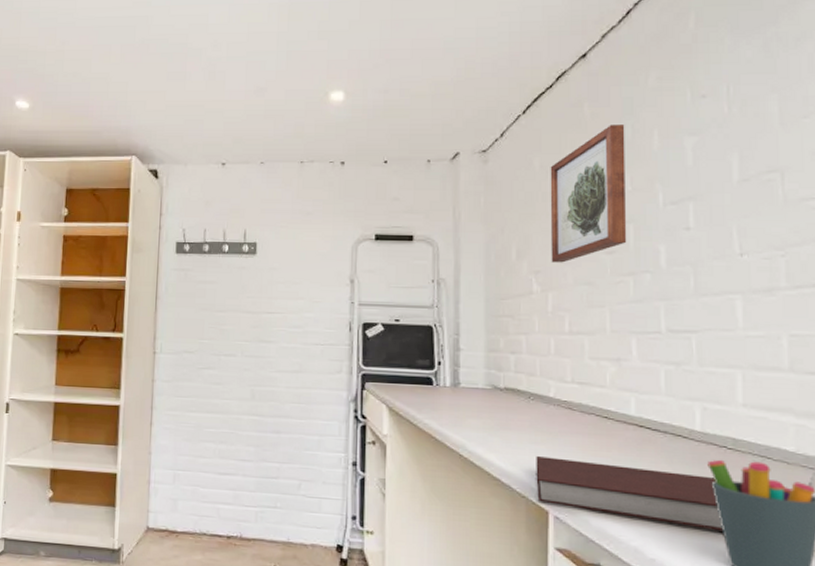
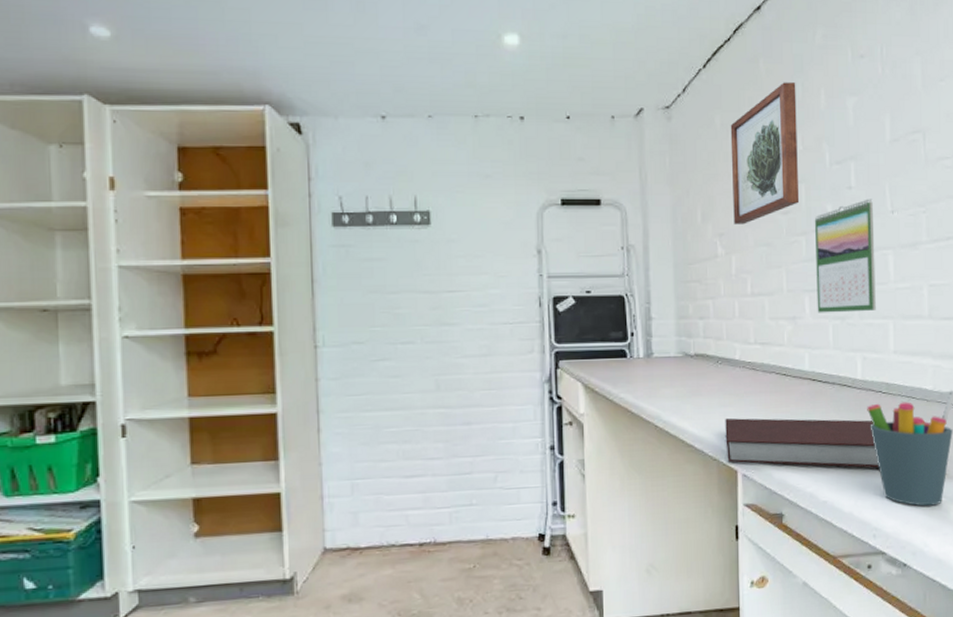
calendar: none [644,240,720,358] -> present [814,199,876,313]

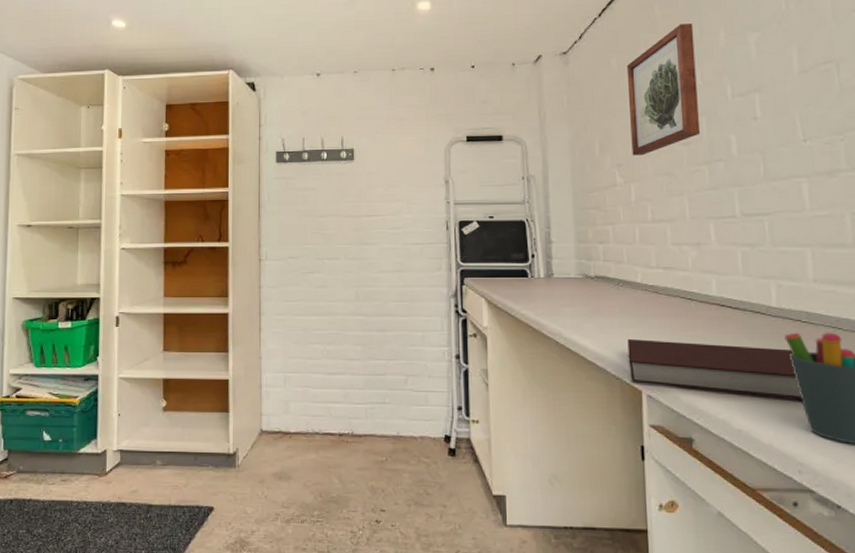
calendar: present [814,199,876,313] -> none [717,128,790,240]

